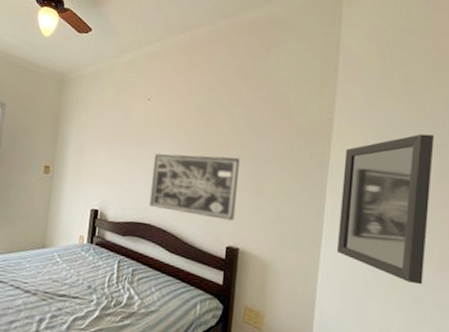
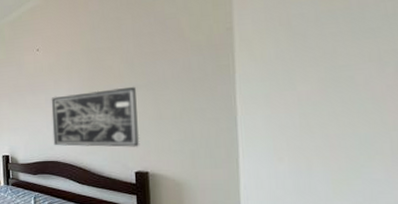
home mirror: present [337,134,435,285] -> none [252,19,373,184]

